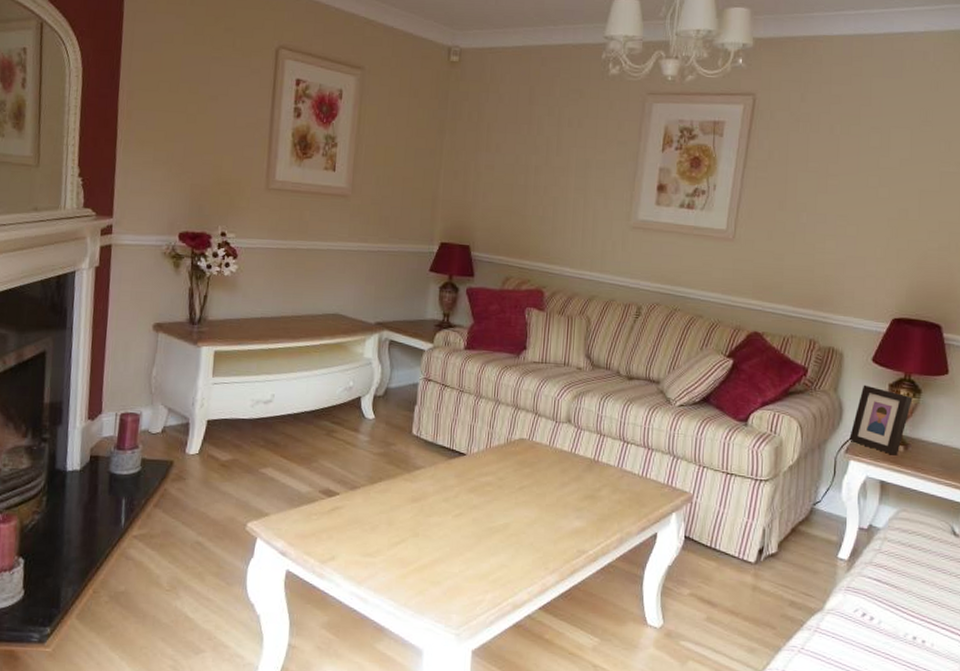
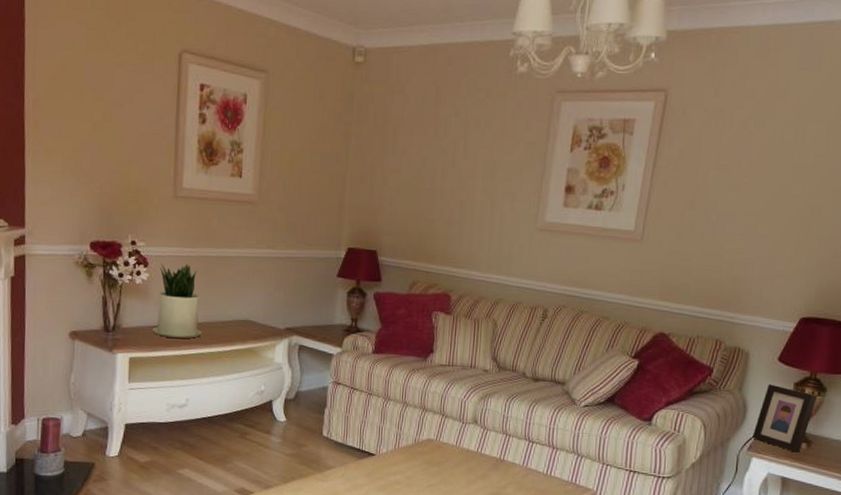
planter: none [240,255,290,333] -> present [153,263,202,339]

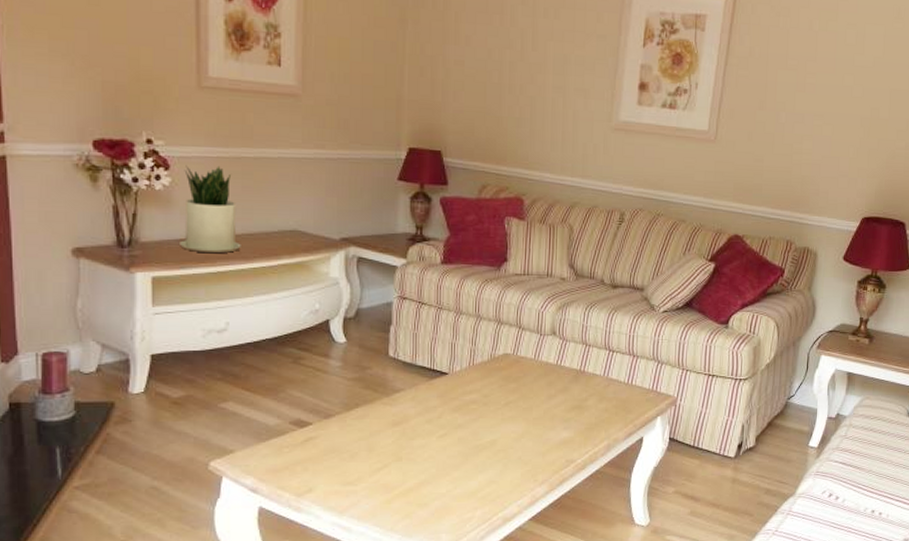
picture frame: present [752,384,818,453] -> none [821,282,878,348]

